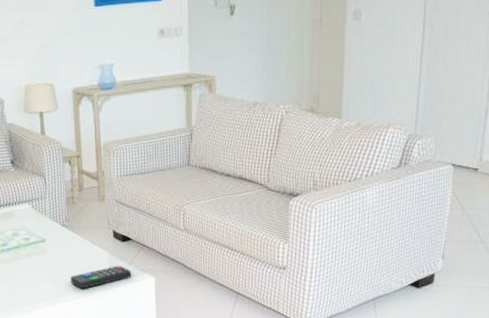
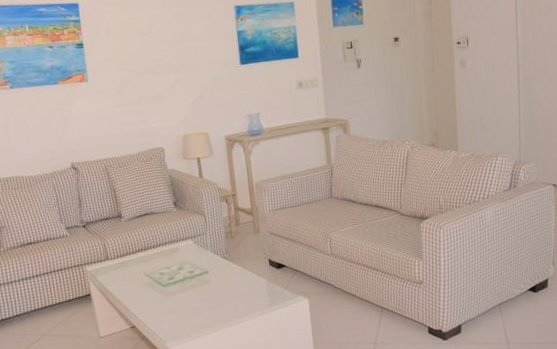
remote control: present [71,266,132,289] -> none [233,290,288,314]

